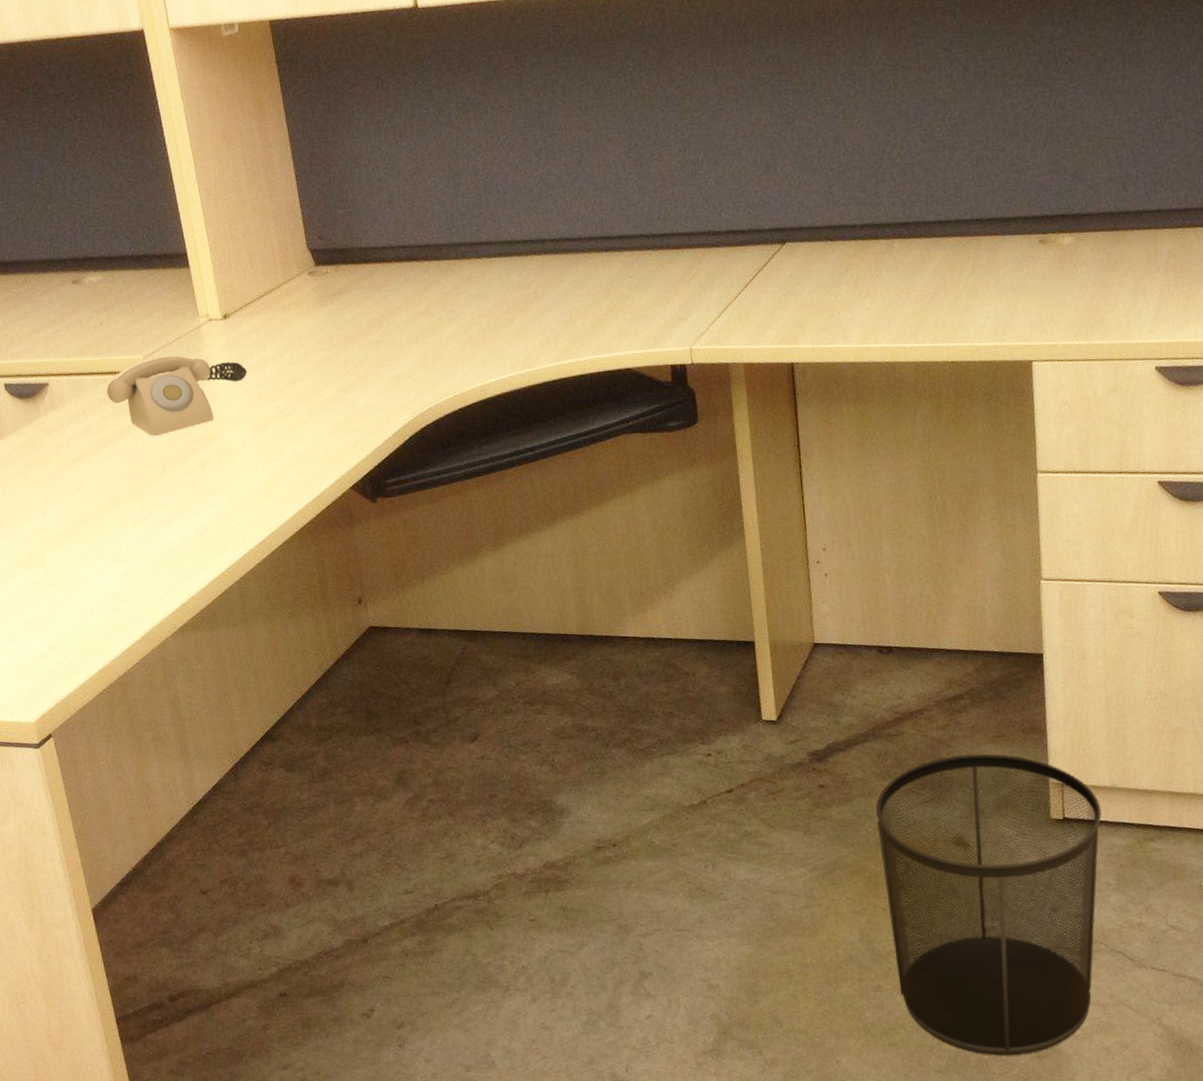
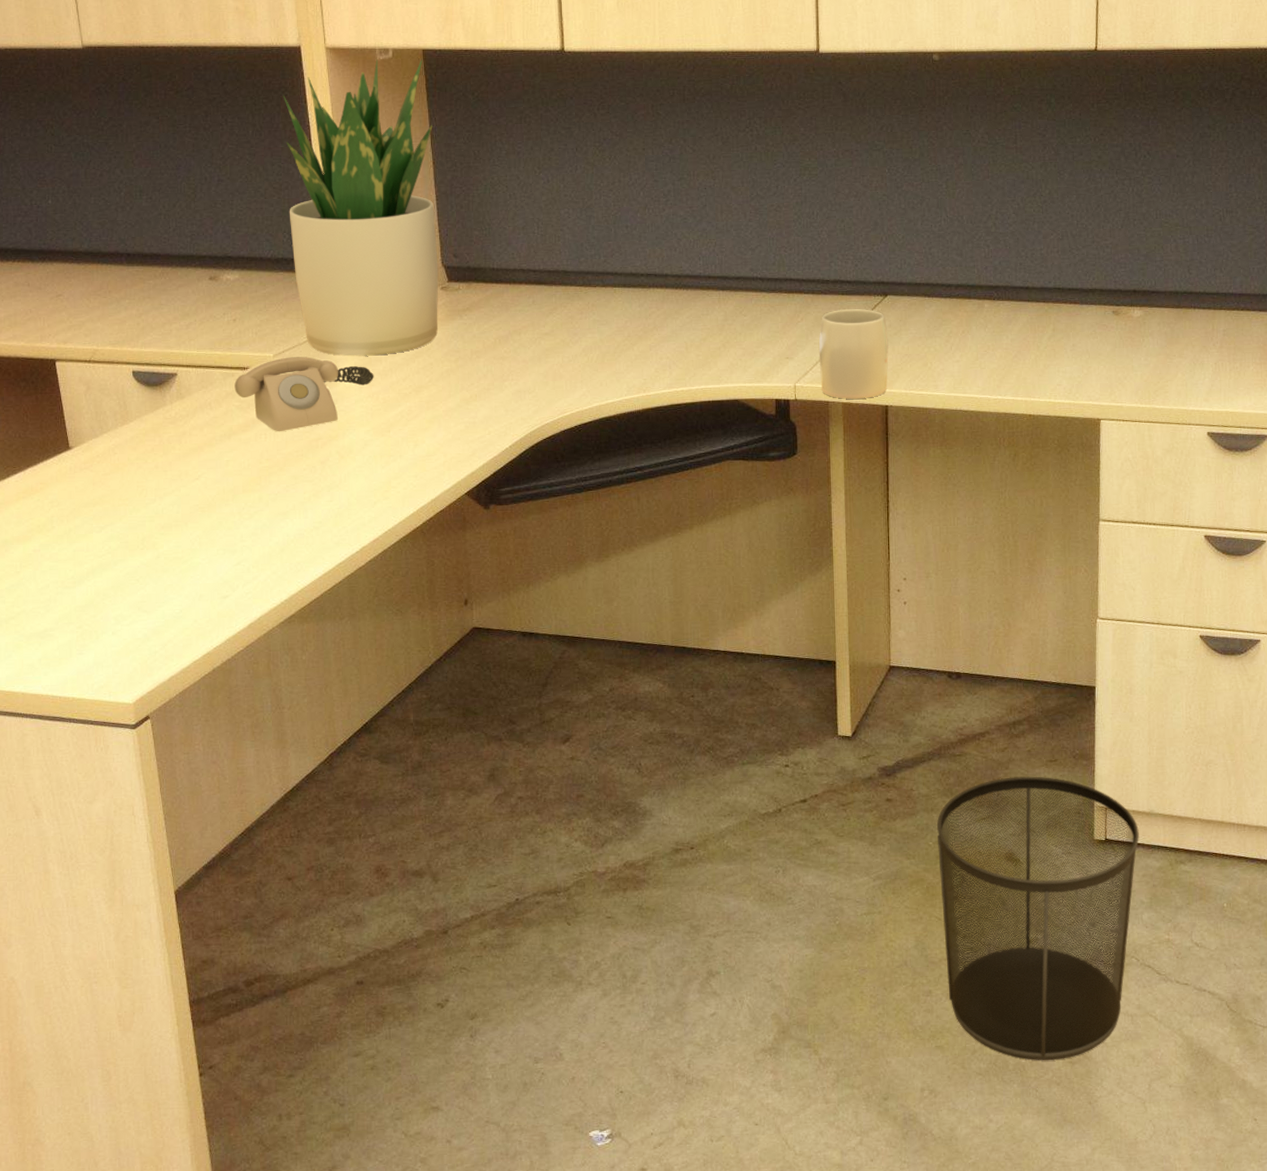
planter: none [130,32,309,353] -> present [283,59,439,357]
mug: none [713,259,792,360] -> present [818,309,889,399]

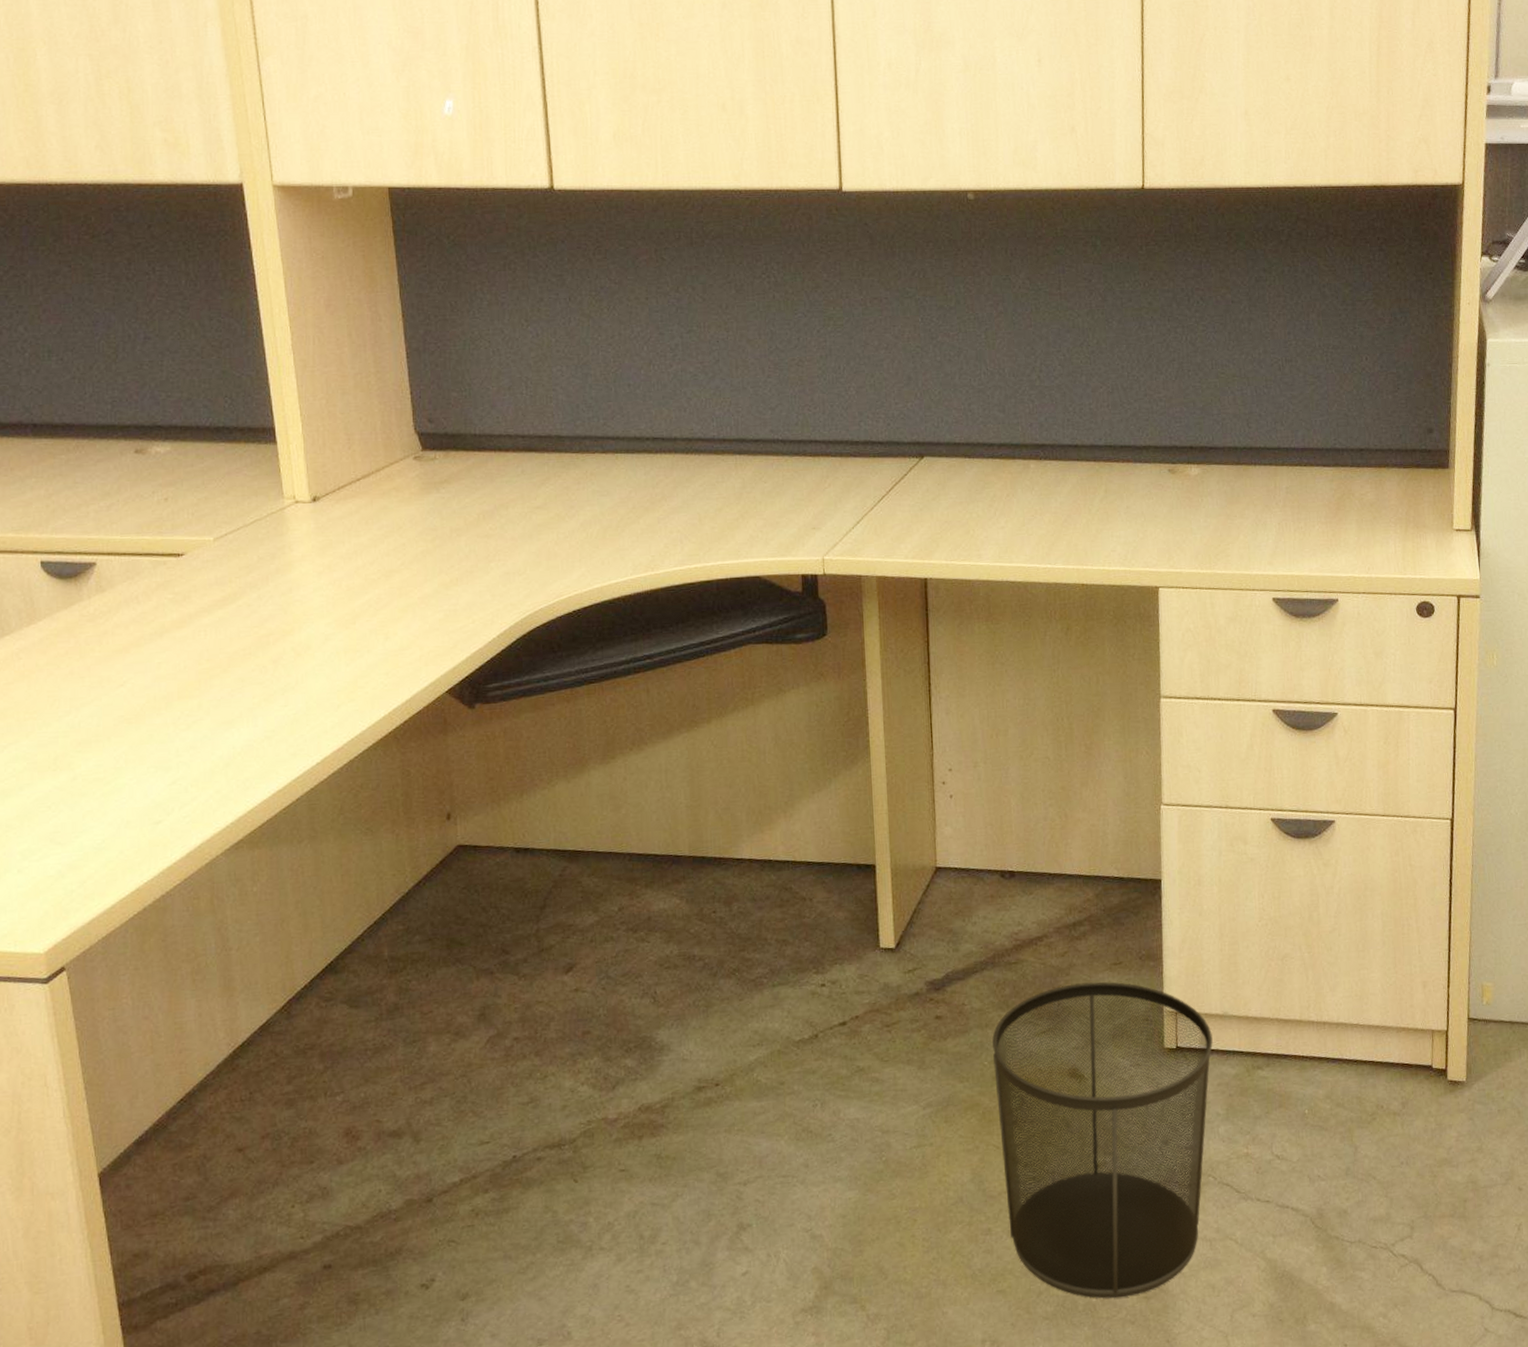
telephone: present [234,357,374,432] -> none [167,539,336,628]
planter: present [283,59,439,357] -> none [222,199,411,538]
mug: present [818,309,889,399] -> none [848,472,927,573]

